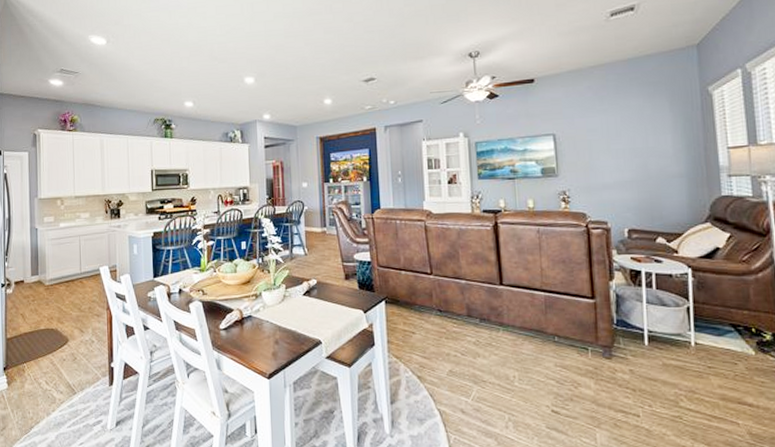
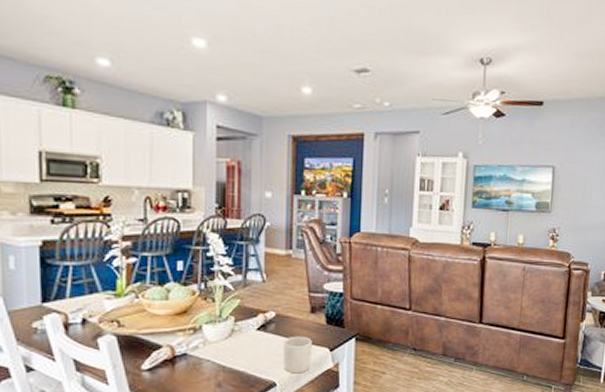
mug: none [324,299,349,333] -> present [282,336,312,374]

